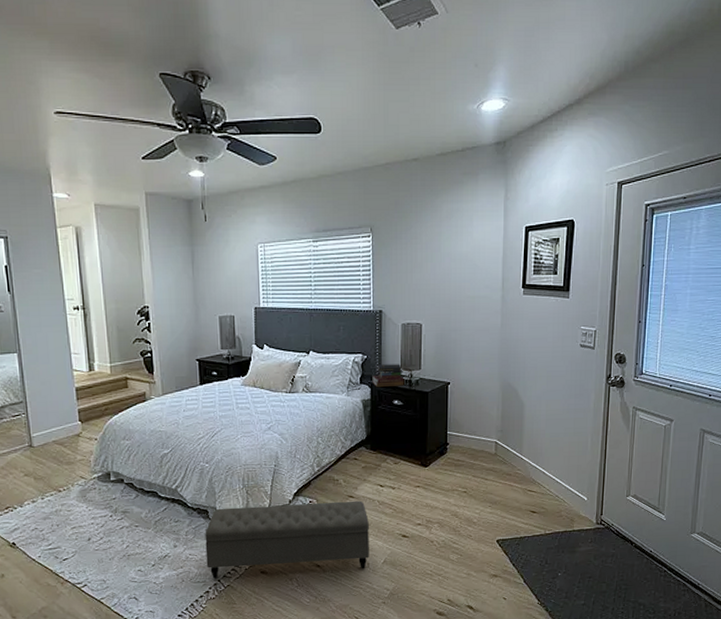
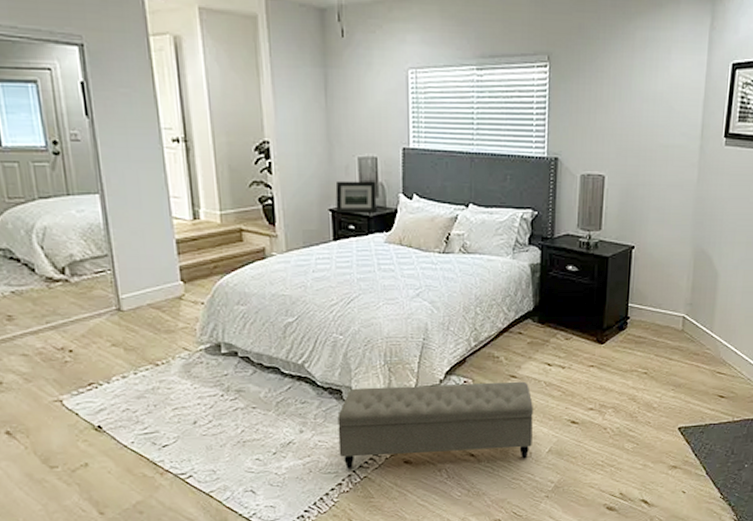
picture frame: none [201,335,235,362] -> present [335,180,377,212]
books: present [372,364,404,387] -> none [543,222,581,249]

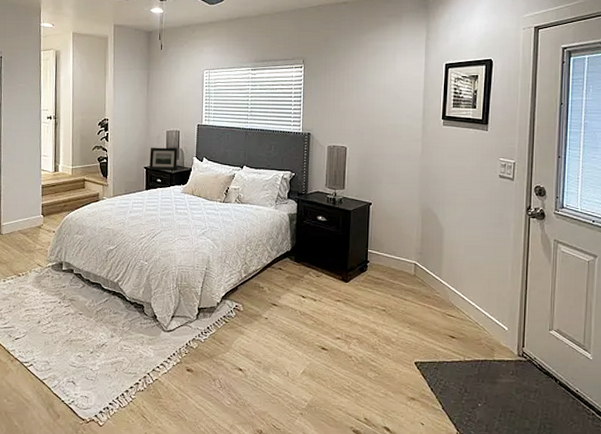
bench: present [337,381,533,469] -> none [138,304,290,378]

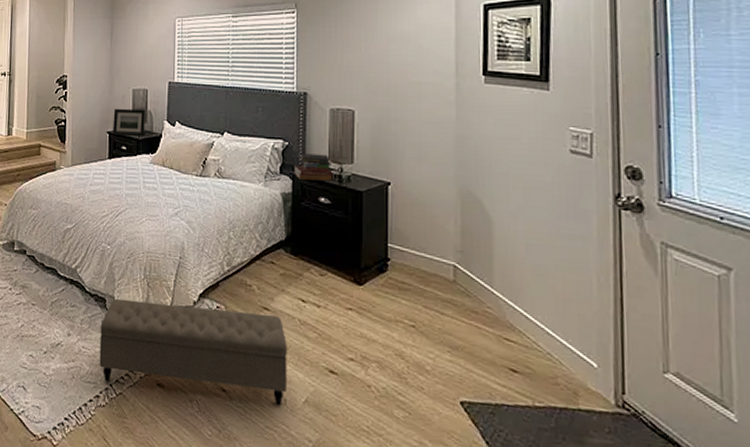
bench: none [138,304,290,378] -> present [99,298,287,406]
books: none [299,182,329,203] -> present [294,153,333,181]

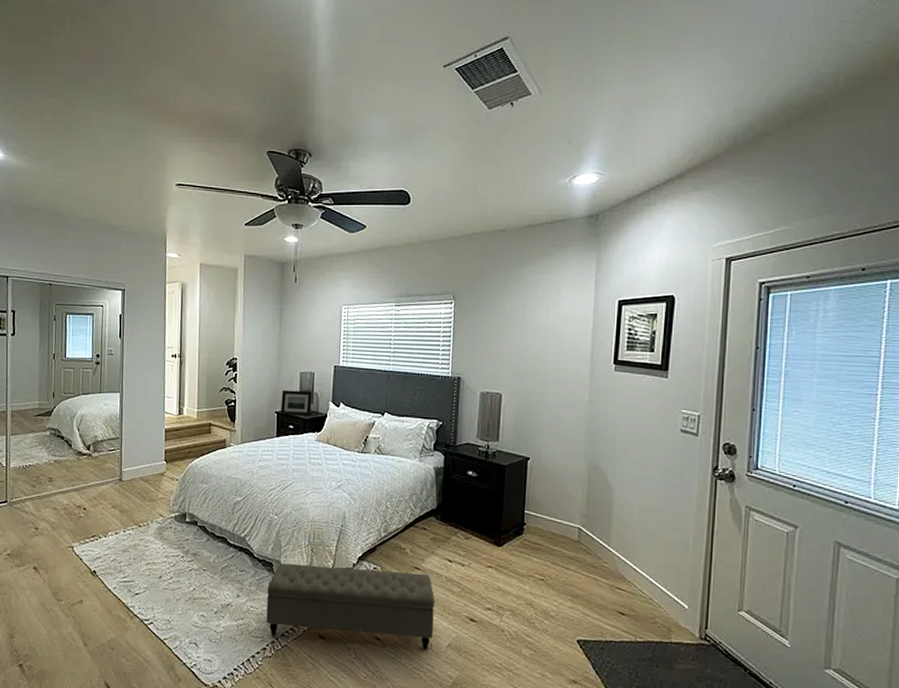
books: present [294,153,333,181] -> none [446,432,481,457]

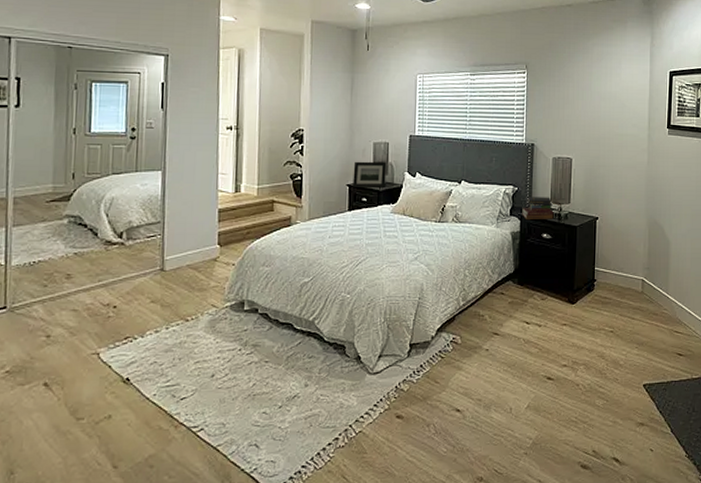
bench: present [266,562,435,650] -> none [338,338,513,424]
books: none [446,432,481,457] -> present [522,197,554,219]

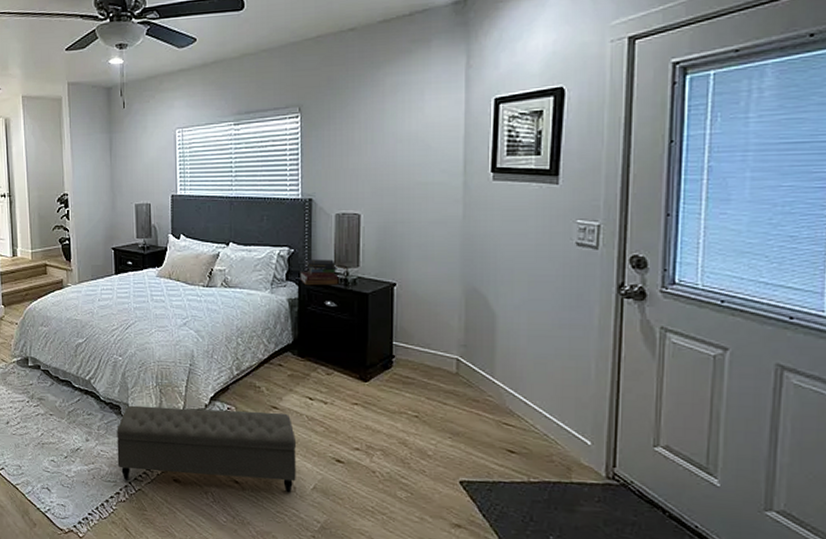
bench: none [338,338,513,424] -> present [117,405,296,493]
picture frame: present [353,161,387,187] -> none [117,224,150,250]

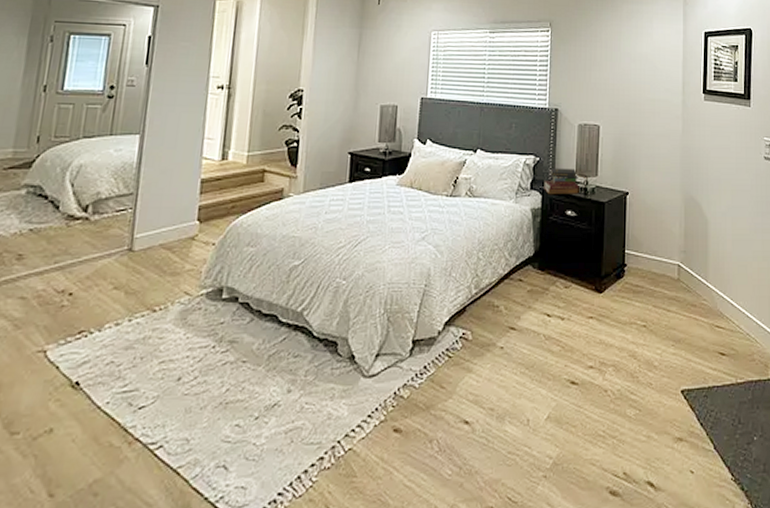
bench: present [117,405,296,493] -> none [325,334,532,439]

